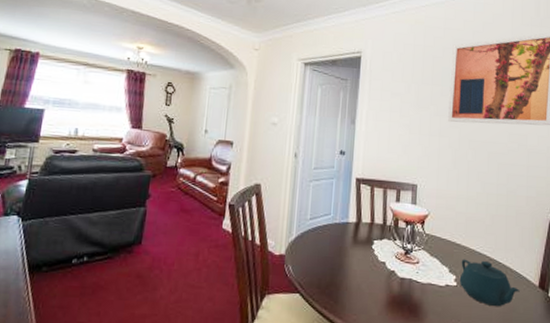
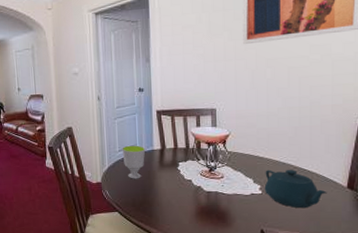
cup: none [313,213,340,255] -> present [122,145,146,179]

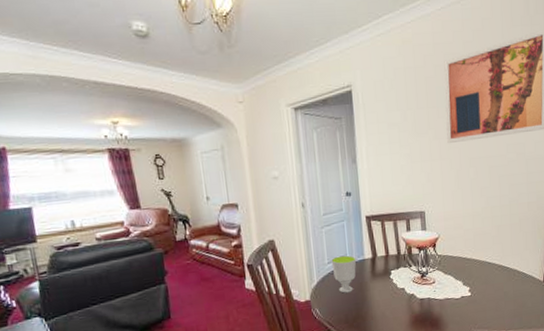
teapot: present [264,170,327,209] -> none [473,269,527,306]

